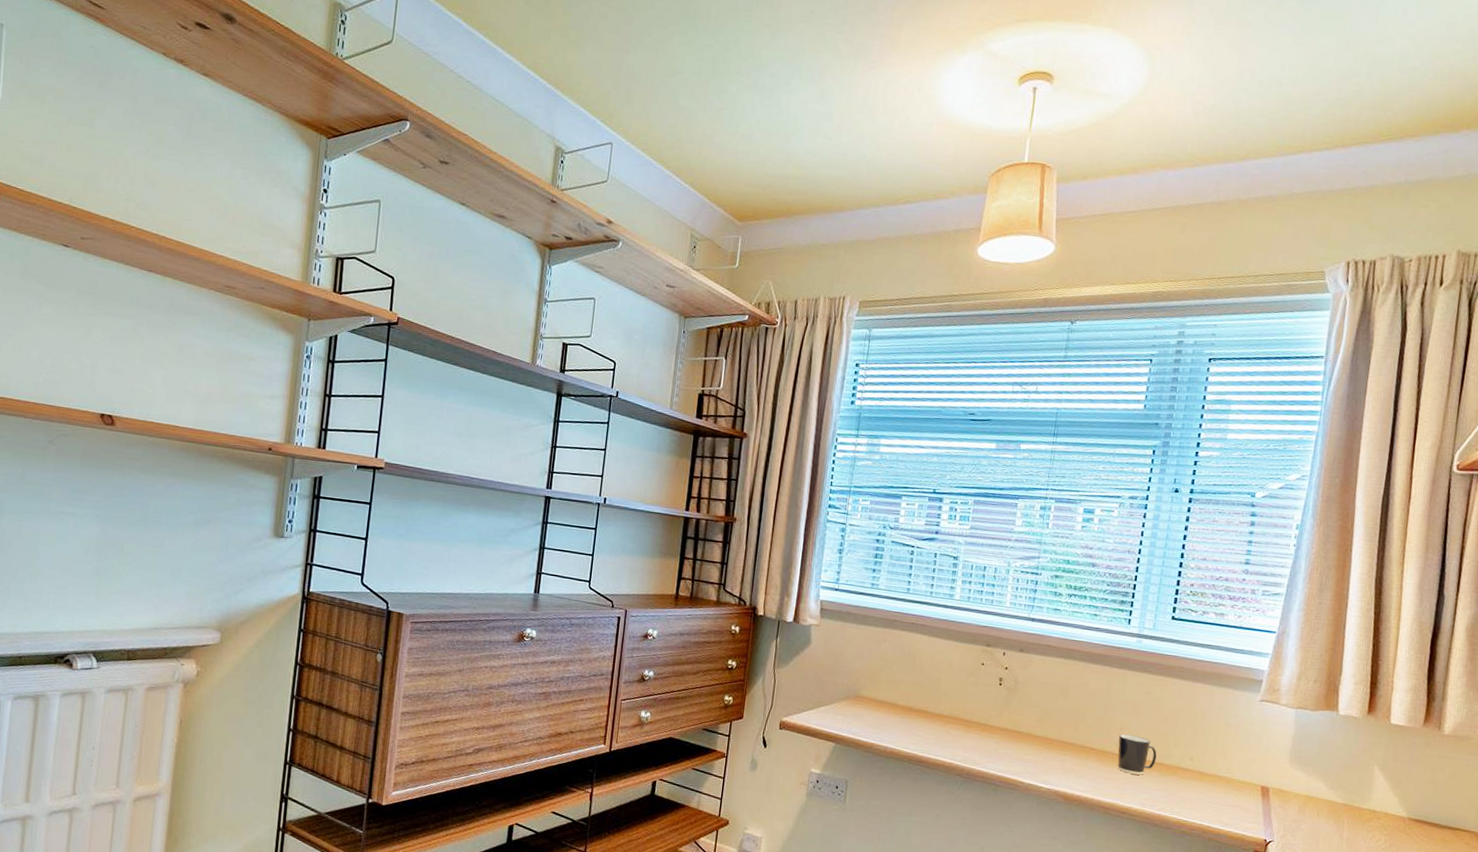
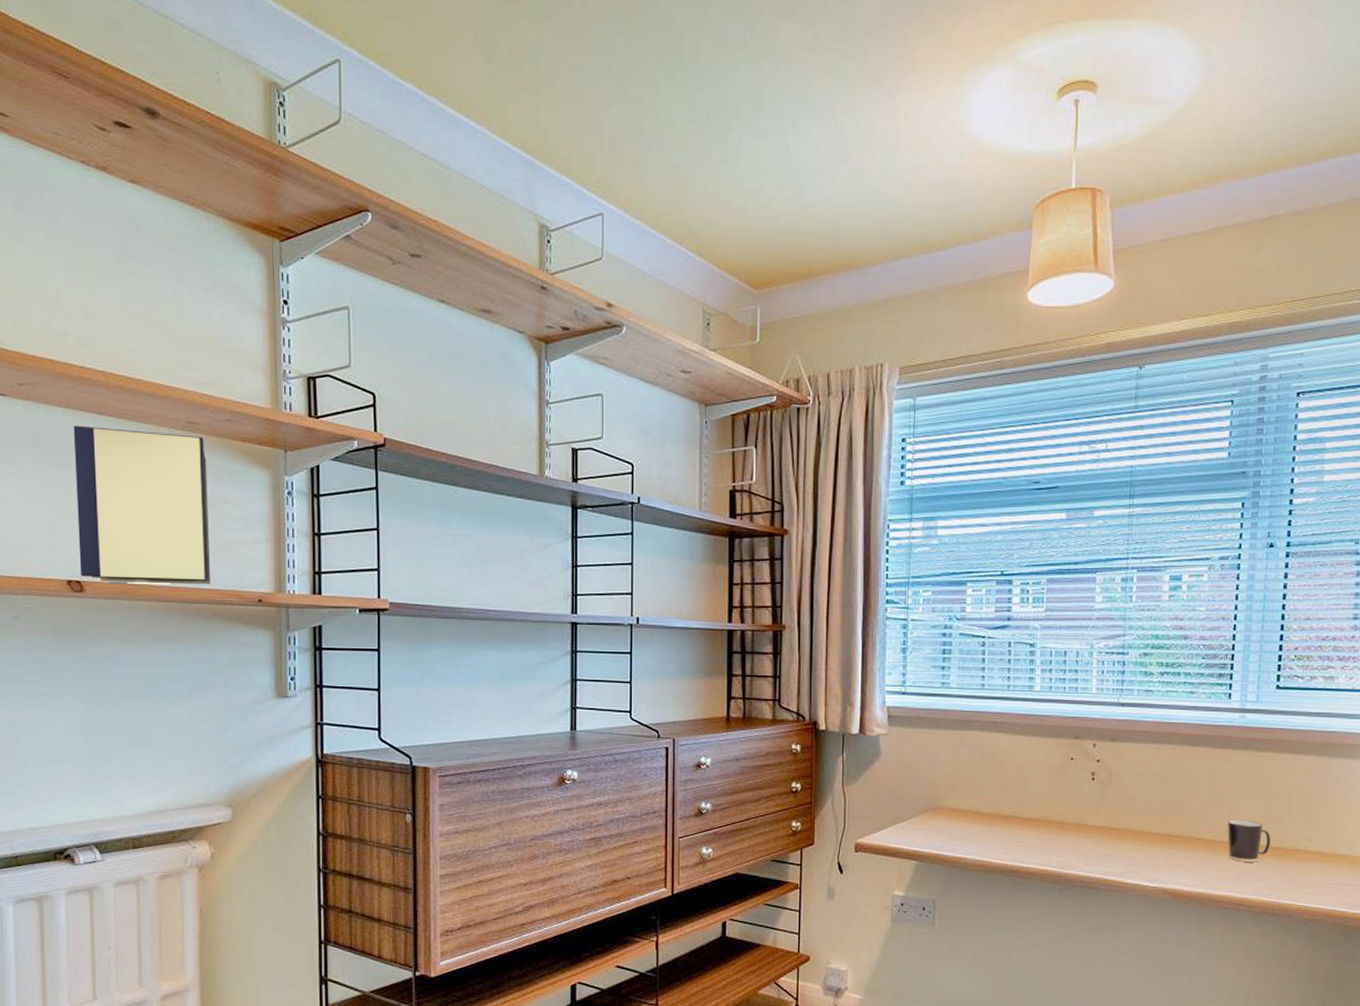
books: none [113,279,239,431] -> present [73,425,211,585]

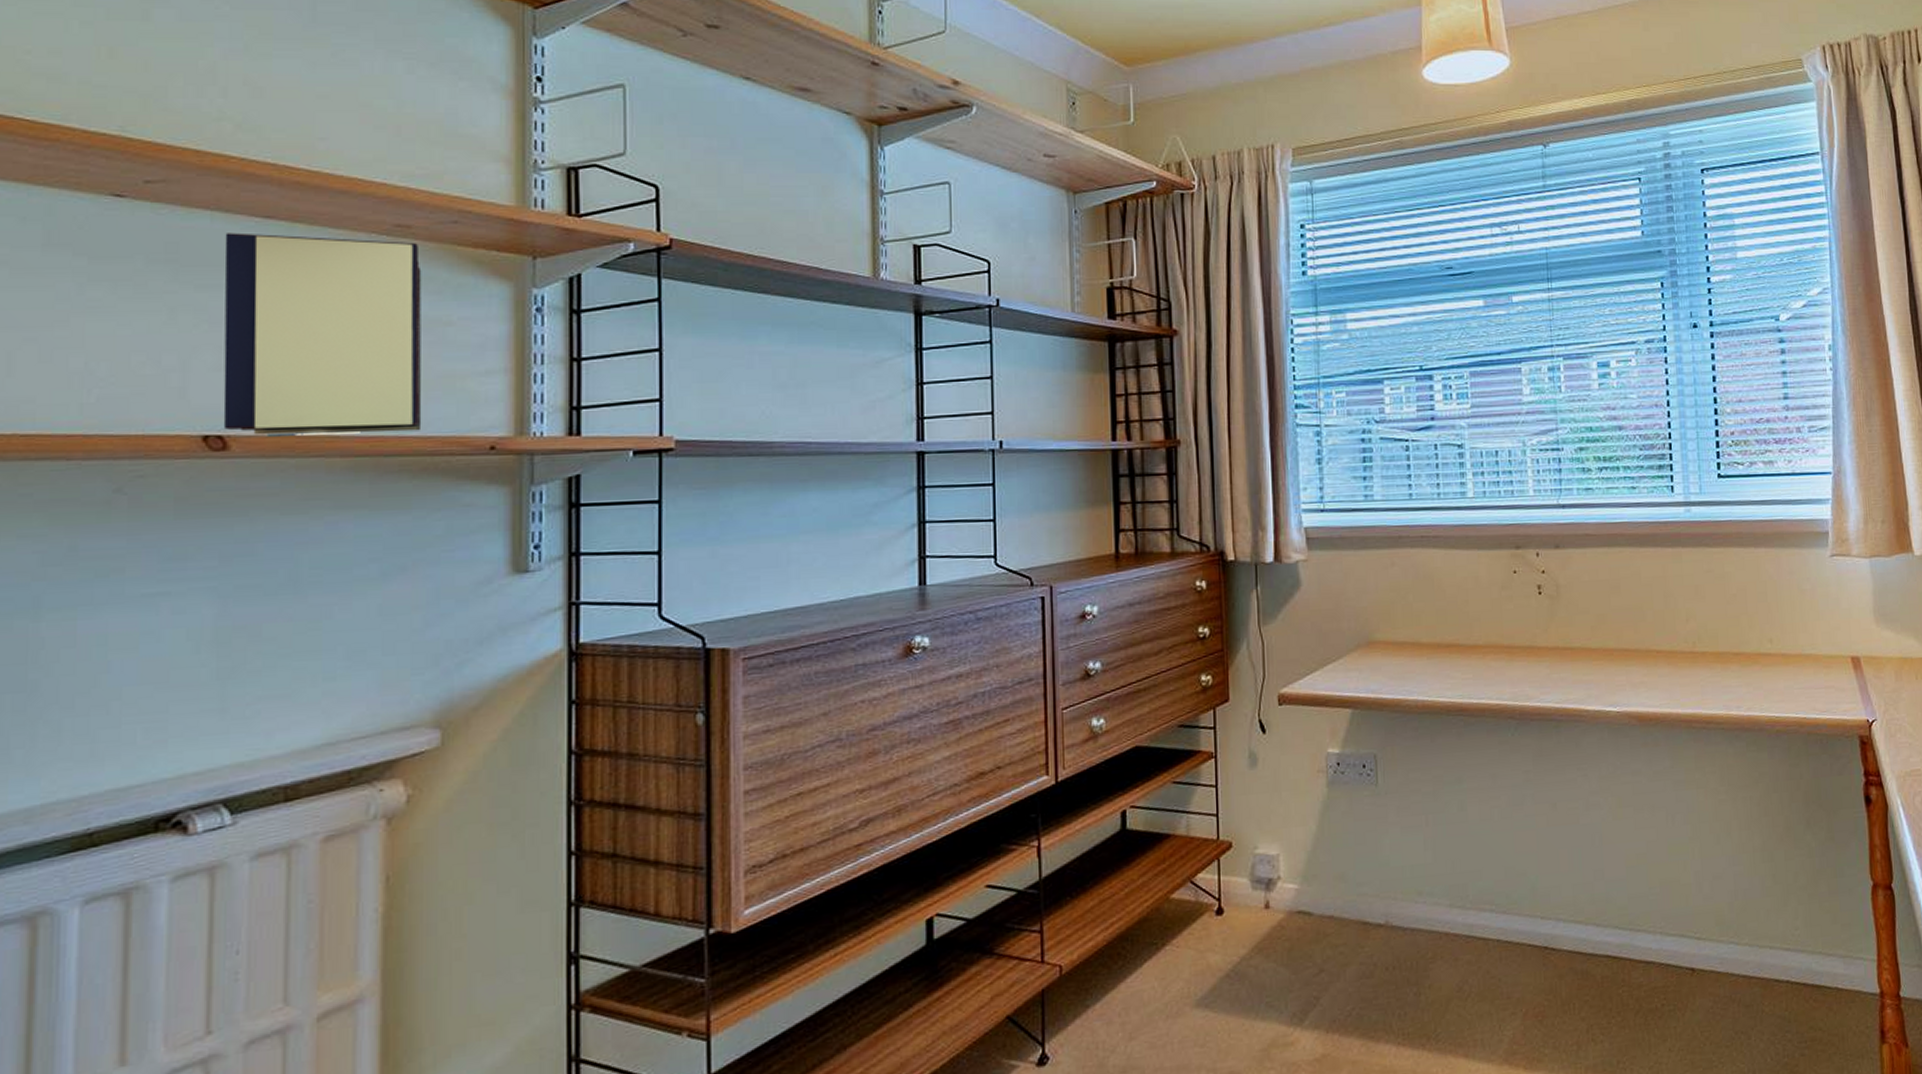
mug: present [1227,819,1271,862] -> none [1685,625,1733,673]

